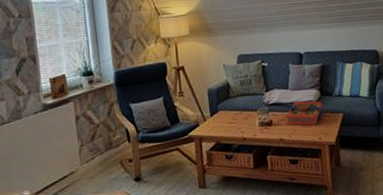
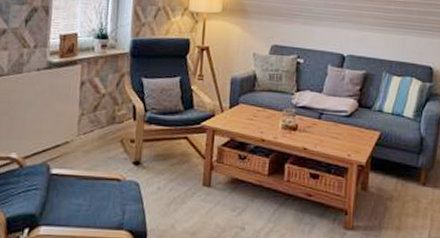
book: present [285,100,324,126] -> none [313,108,359,139]

